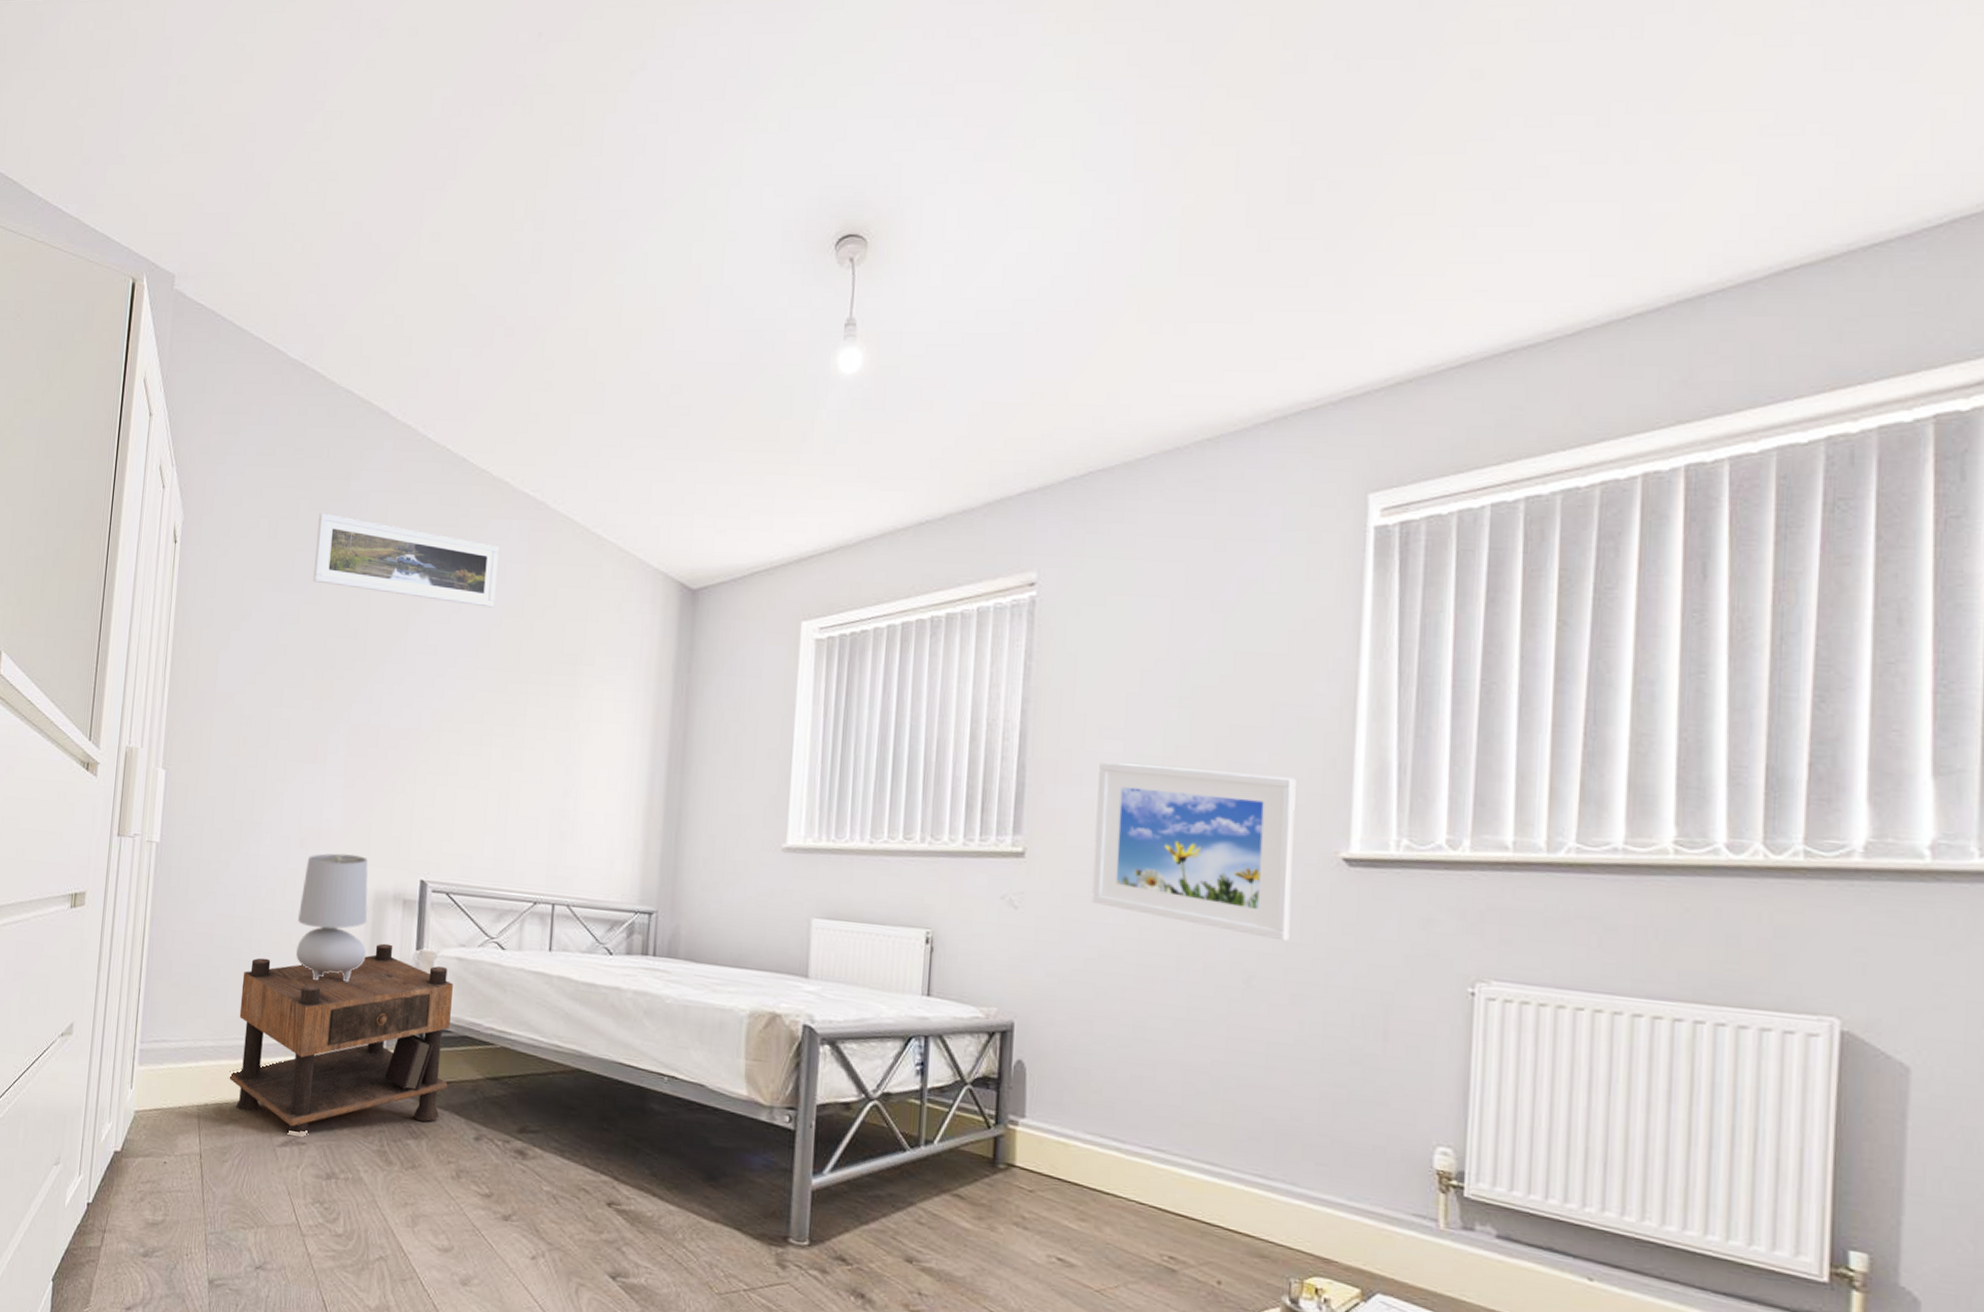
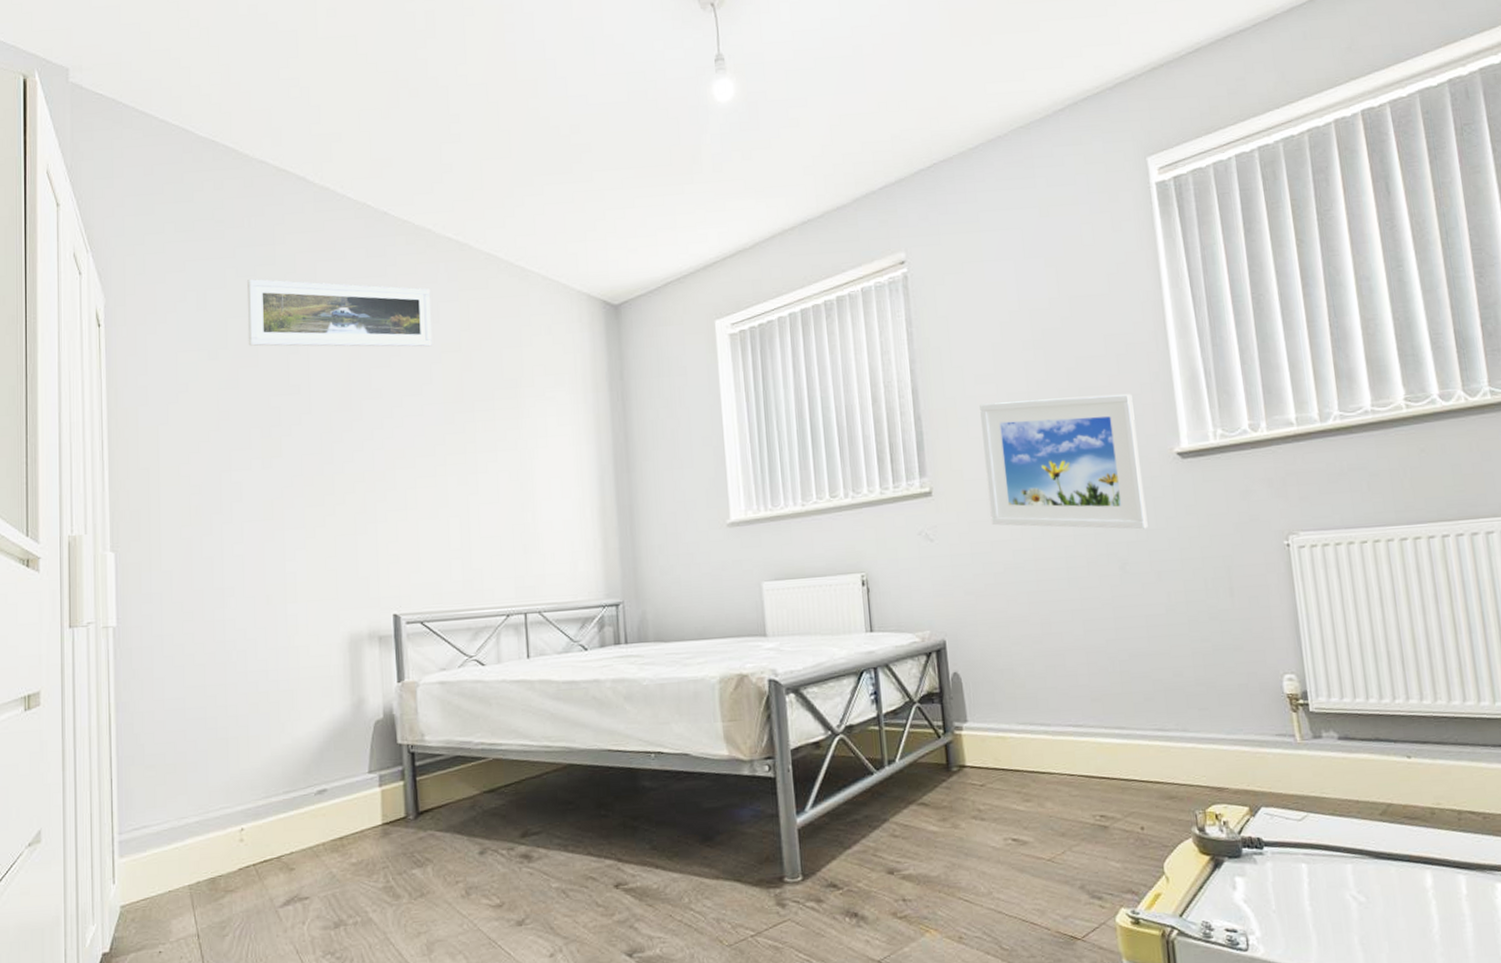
nightstand: present [227,943,453,1135] -> none [218,682,446,891]
table lamp: present [296,853,368,983] -> none [273,601,348,732]

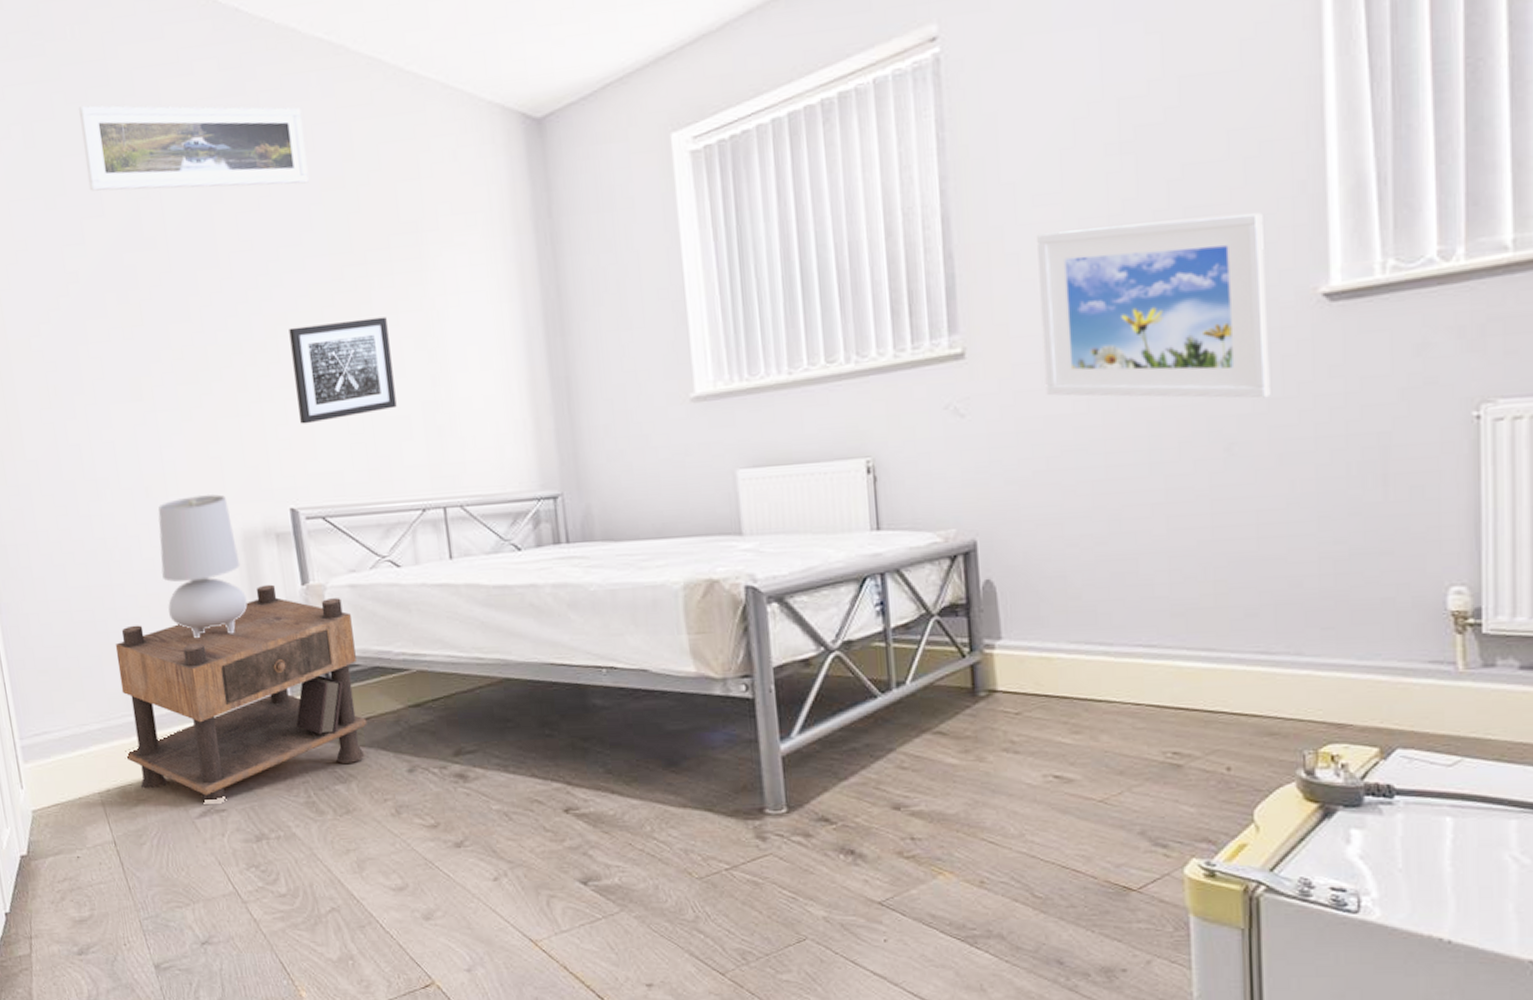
nightstand: none [218,682,446,891] -> present [115,584,367,803]
table lamp: none [273,601,348,732] -> present [158,494,248,638]
wall art: none [405,454,491,542] -> present [289,317,397,424]

